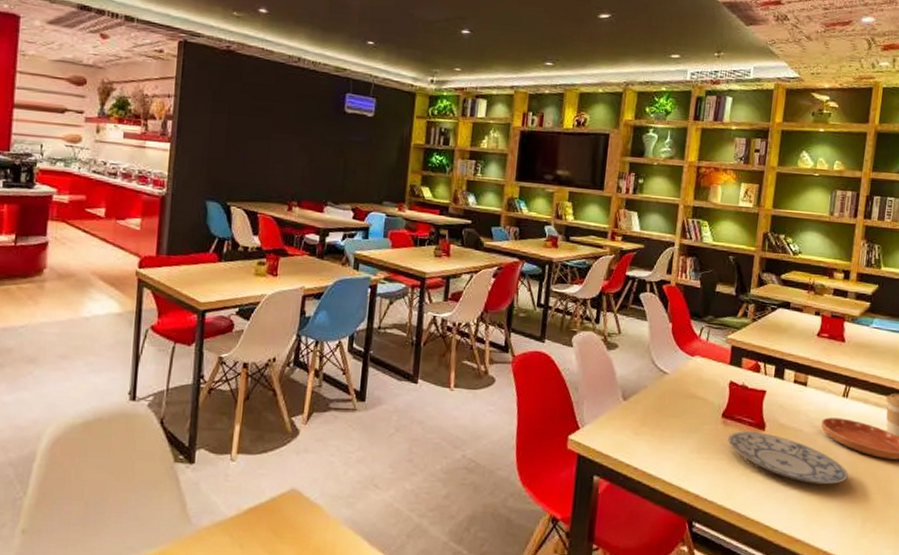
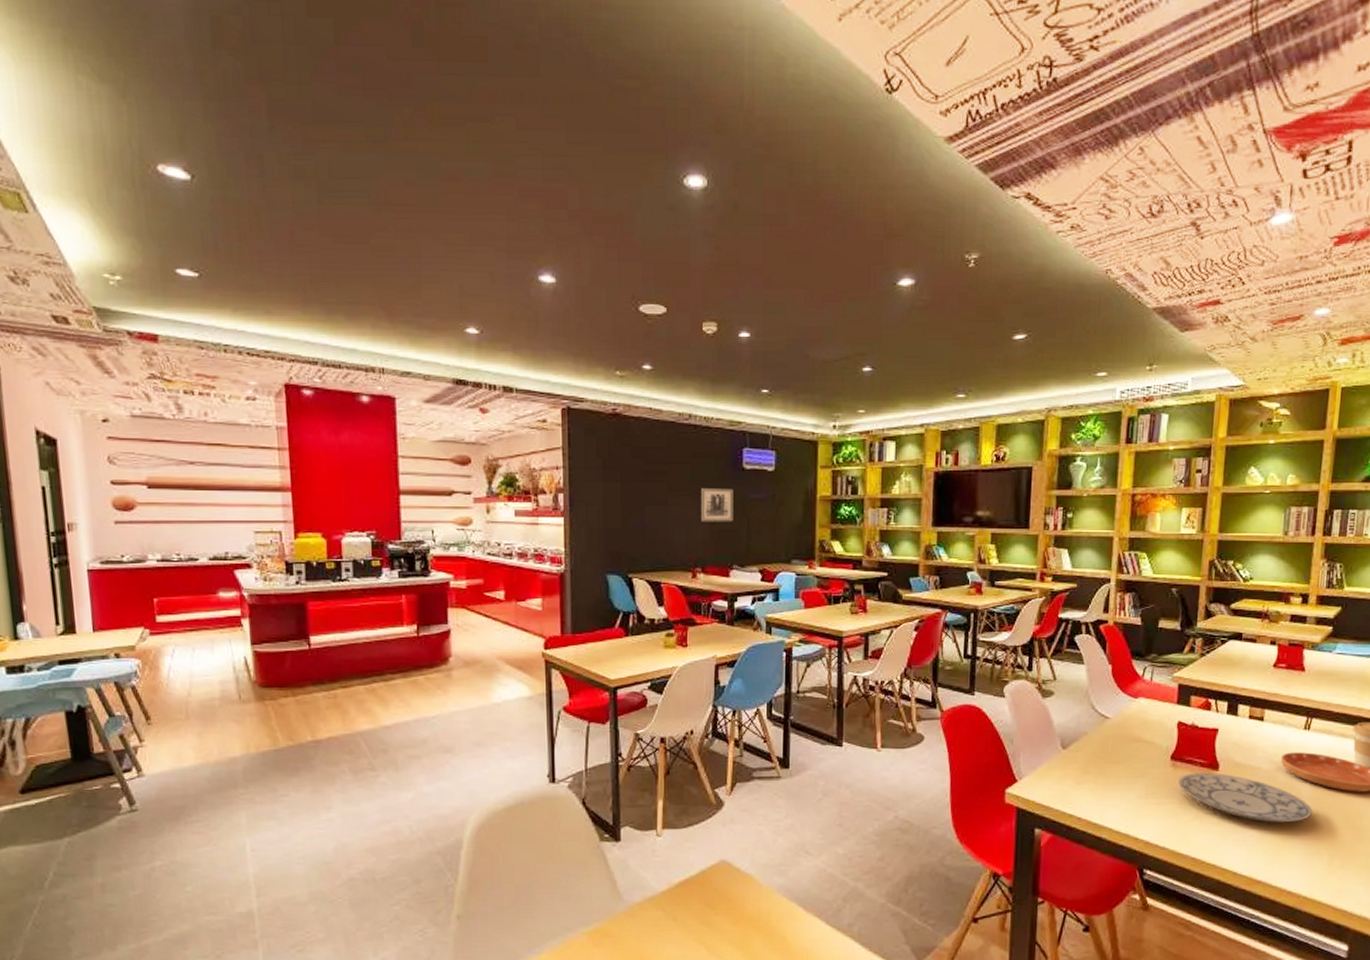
wall art: none [301,127,334,161] -> present [701,488,734,522]

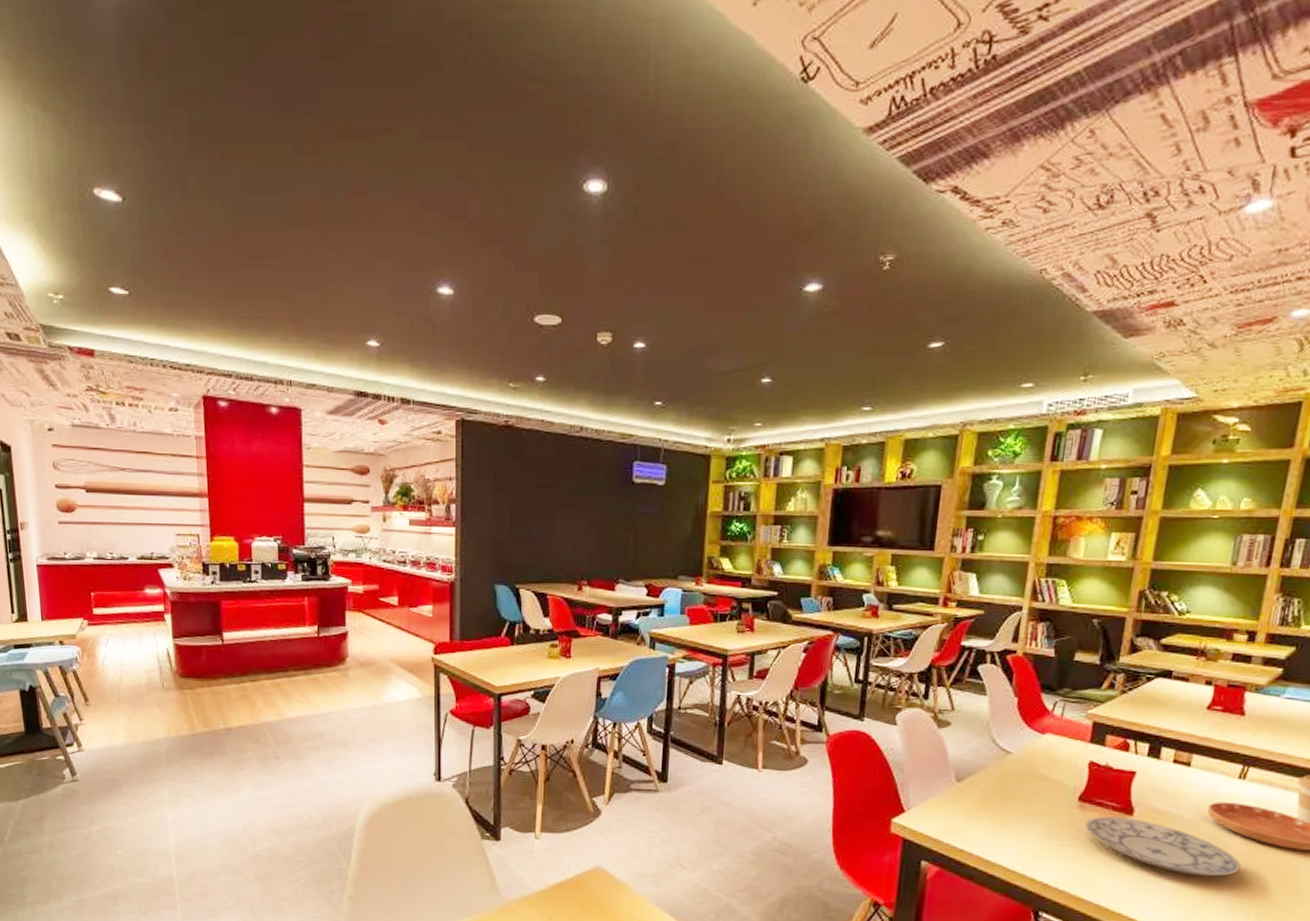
wall art: present [701,488,734,522] -> none [589,501,622,536]

